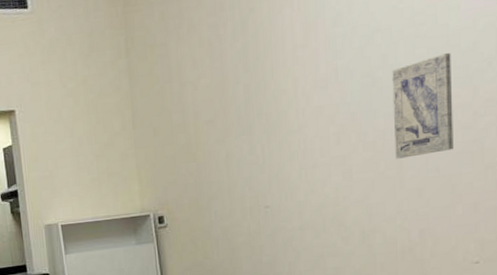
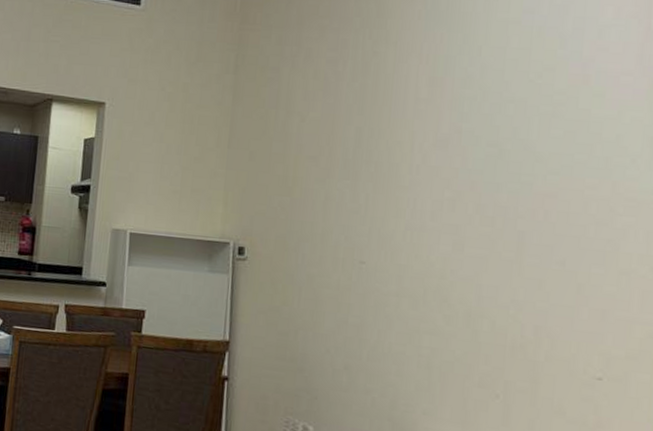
wall art: present [392,53,453,159] -> none [516,140,590,245]

